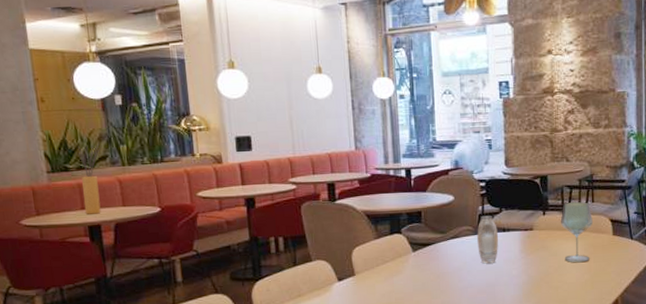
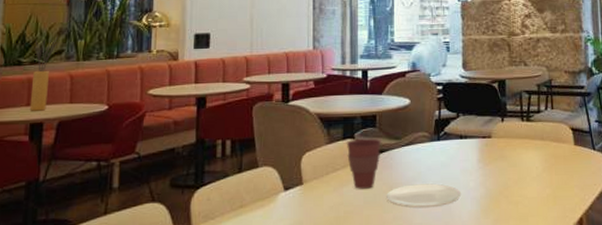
cup: none [393,232,427,279] -> present [346,138,381,189]
plate: none [434,272,505,294] -> present [386,183,462,209]
vase: present [477,215,498,264] -> none [433,120,455,174]
wine glass: present [560,202,593,263] -> none [519,108,553,175]

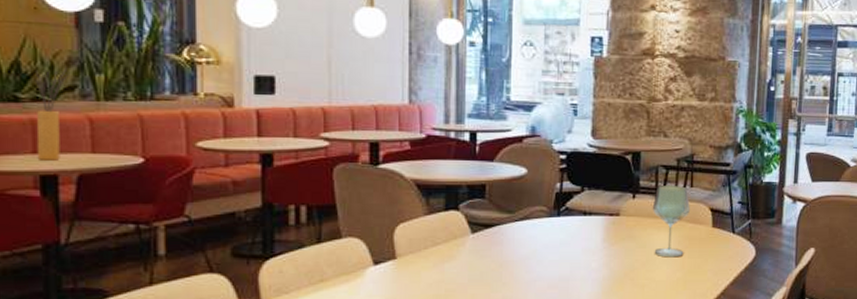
cup: present [346,138,381,189] -> none [448,210,491,266]
plate: present [386,183,462,209] -> none [495,263,582,289]
wine glass: none [519,108,553,175] -> present [652,186,690,258]

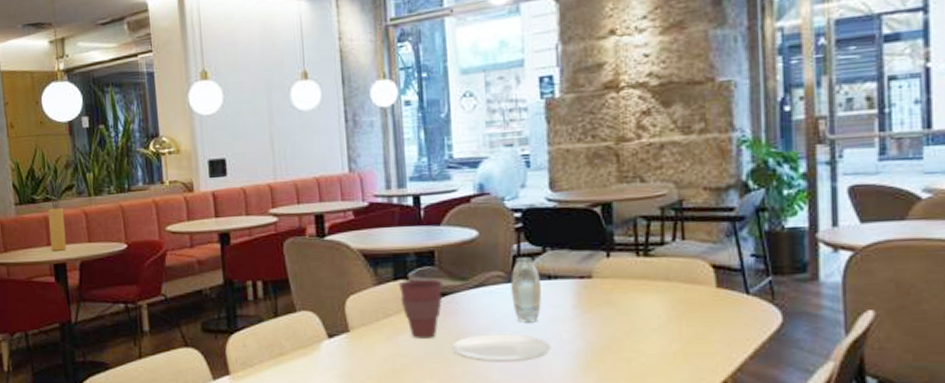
cup: none [448,210,491,266] -> present [398,278,443,338]
plate: none [495,263,582,289] -> present [452,334,552,363]
vase: none [551,194,577,253] -> present [510,256,542,323]
wine glass: present [652,186,690,258] -> none [632,239,684,326]

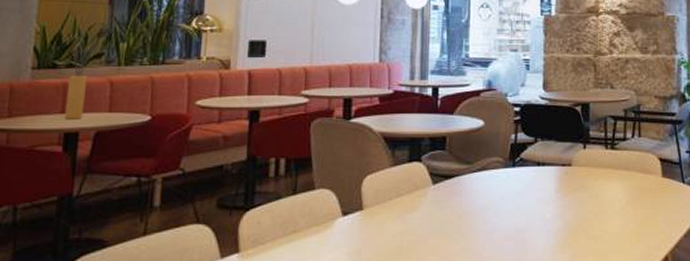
cup: present [398,278,443,338] -> none [412,161,451,217]
plate: present [452,334,552,363] -> none [454,213,537,240]
vase: present [510,256,542,323] -> none [507,145,531,204]

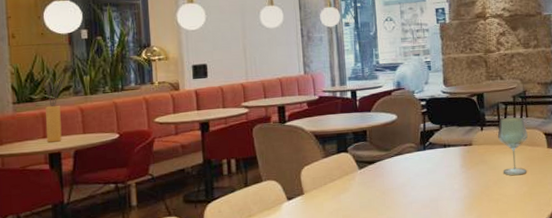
wine glass: none [602,136,639,208] -> present [497,117,528,176]

